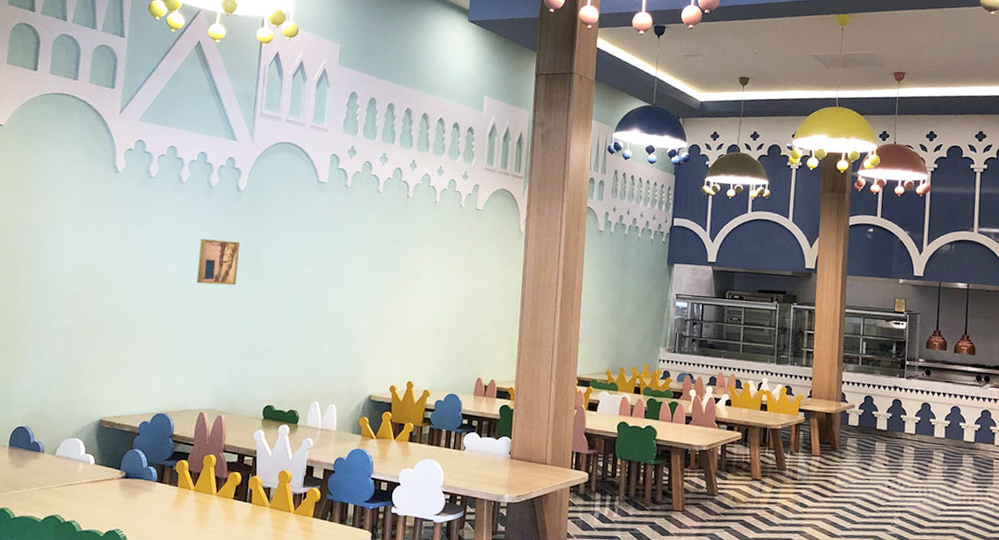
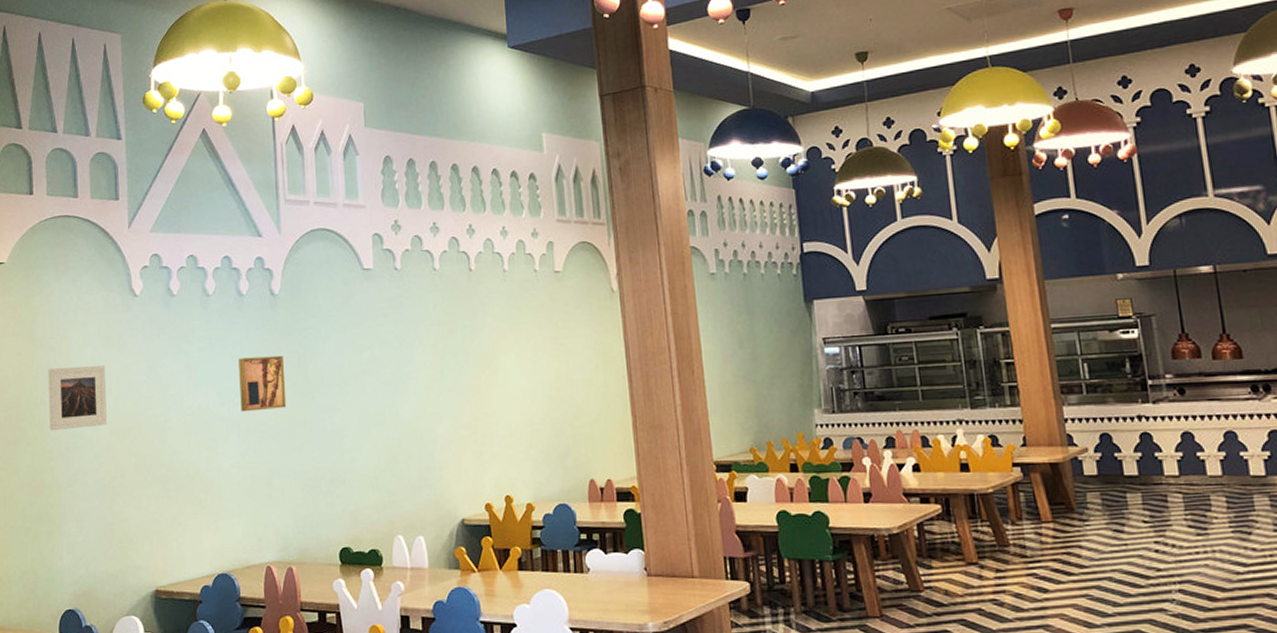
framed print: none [24,221,82,277] -> present [48,366,107,431]

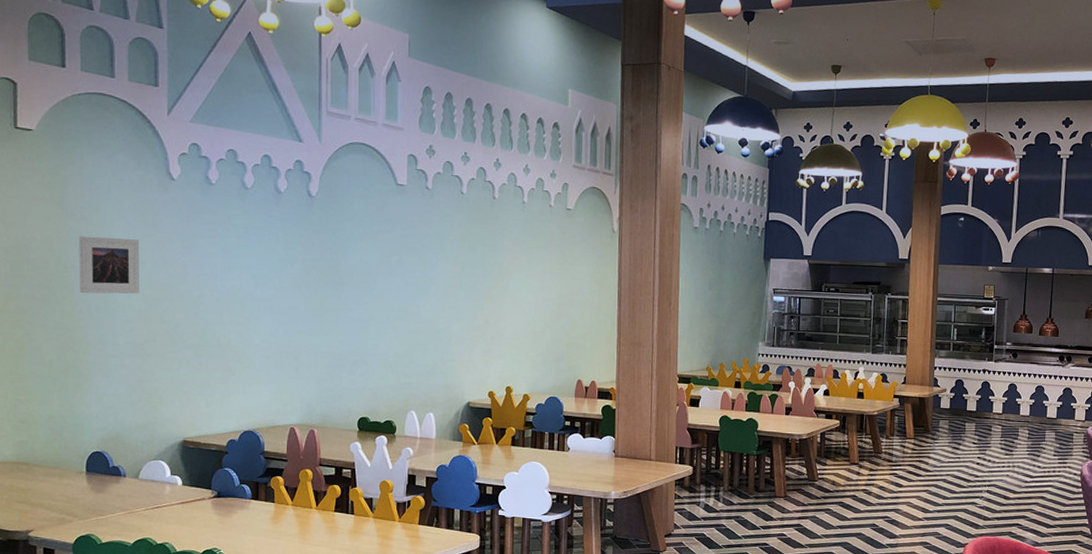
wall art: present [238,355,287,412] -> none [273,248,318,296]

